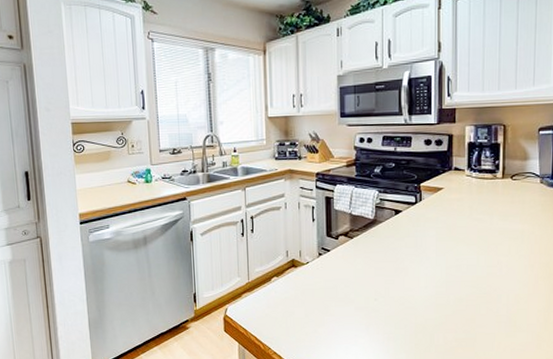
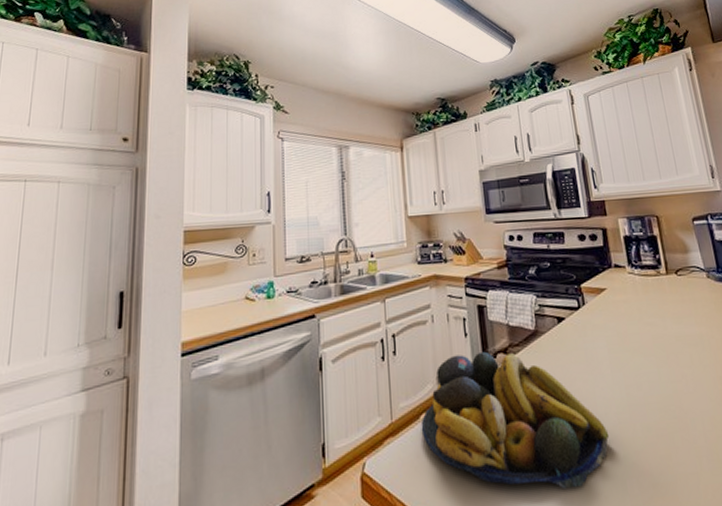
fruit bowl: none [272,234,426,337] -> present [421,351,610,489]

